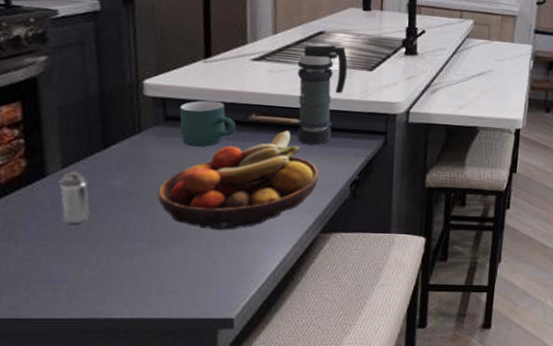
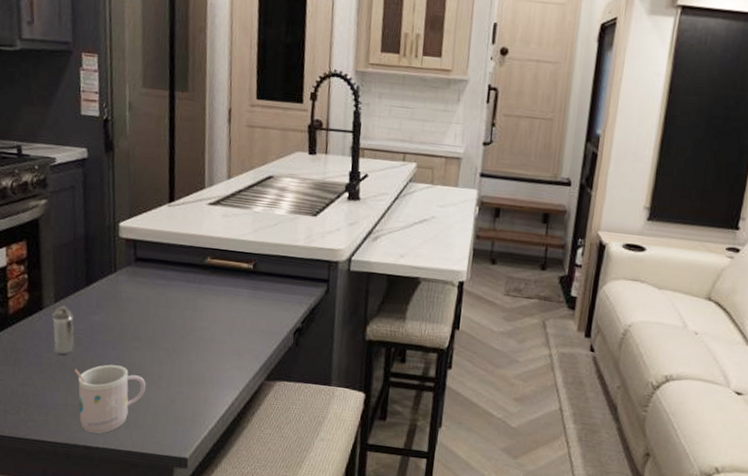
mug: none [89,230,182,304] -> present [73,364,146,434]
fruit bowl: present [157,130,320,231] -> none [127,275,266,371]
mug: present [179,100,236,147] -> none [147,243,194,288]
smoke grenade: present [297,45,348,145] -> none [246,189,294,290]

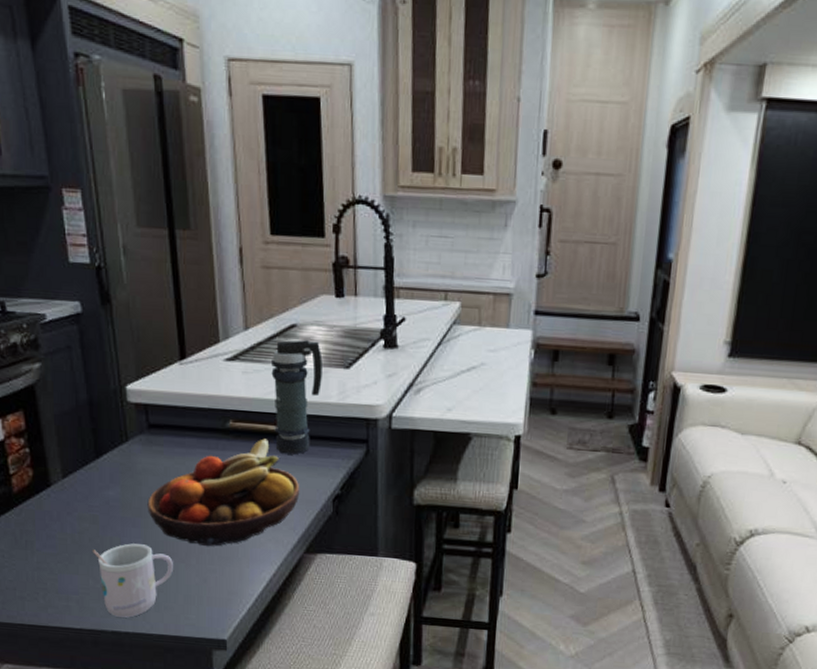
shaker: present [52,305,75,355] -> none [61,480,90,535]
fruit bowl: none [127,275,266,371] -> present [147,438,300,547]
smoke grenade: none [246,189,294,290] -> present [271,340,323,455]

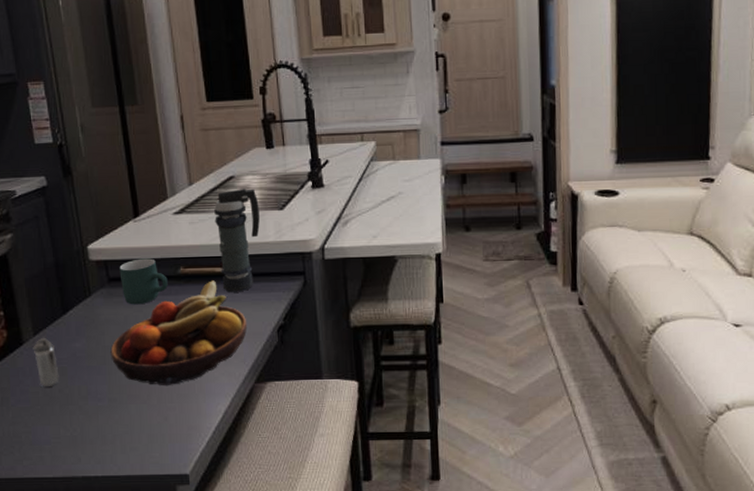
shaker: none [61,480,90,535] -> present [33,337,59,388]
mug: present [92,543,173,618] -> none [62,390,136,462]
mug: none [161,406,215,457] -> present [119,258,168,305]

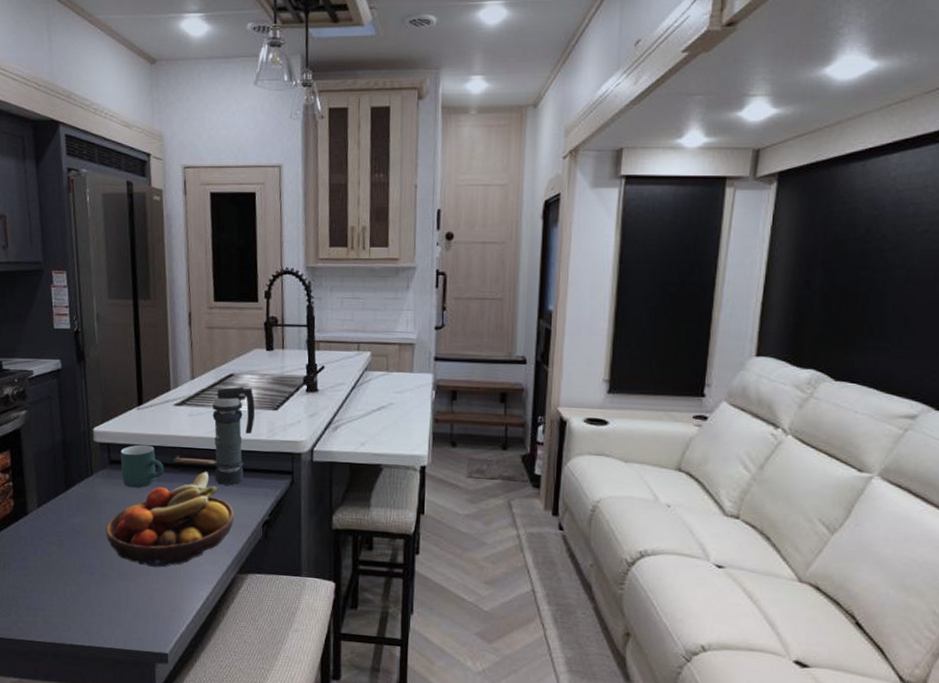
shaker: present [33,337,59,388] -> none [36,509,58,557]

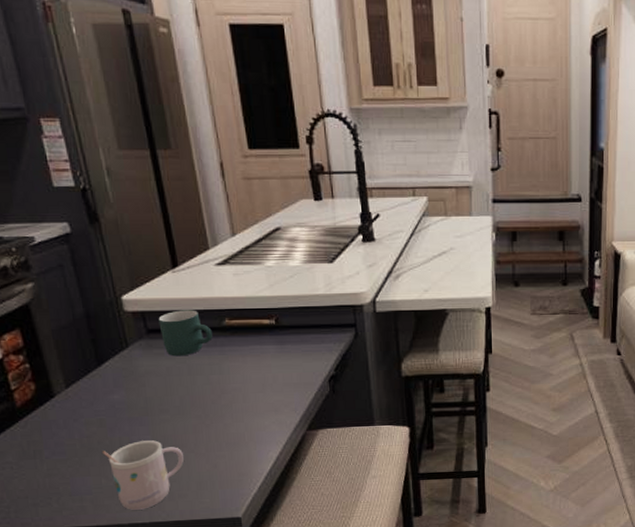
mug: none [58,565,125,632] -> present [101,440,184,510]
fruit bowl: present [106,471,235,568] -> none [153,332,298,436]
smoke grenade: present [212,387,255,485] -> none [260,241,309,344]

